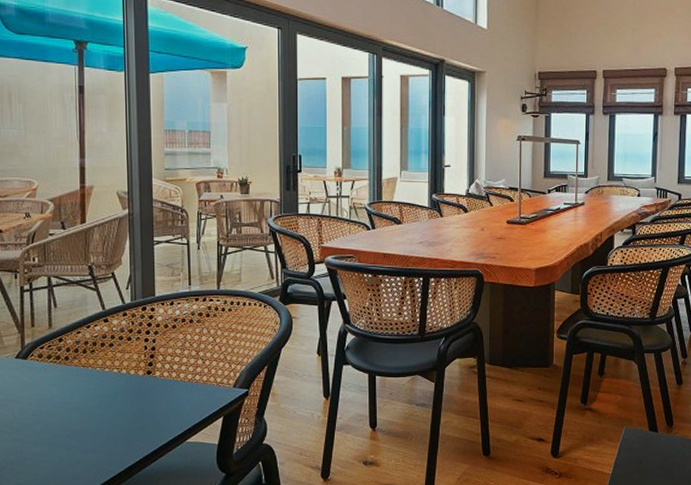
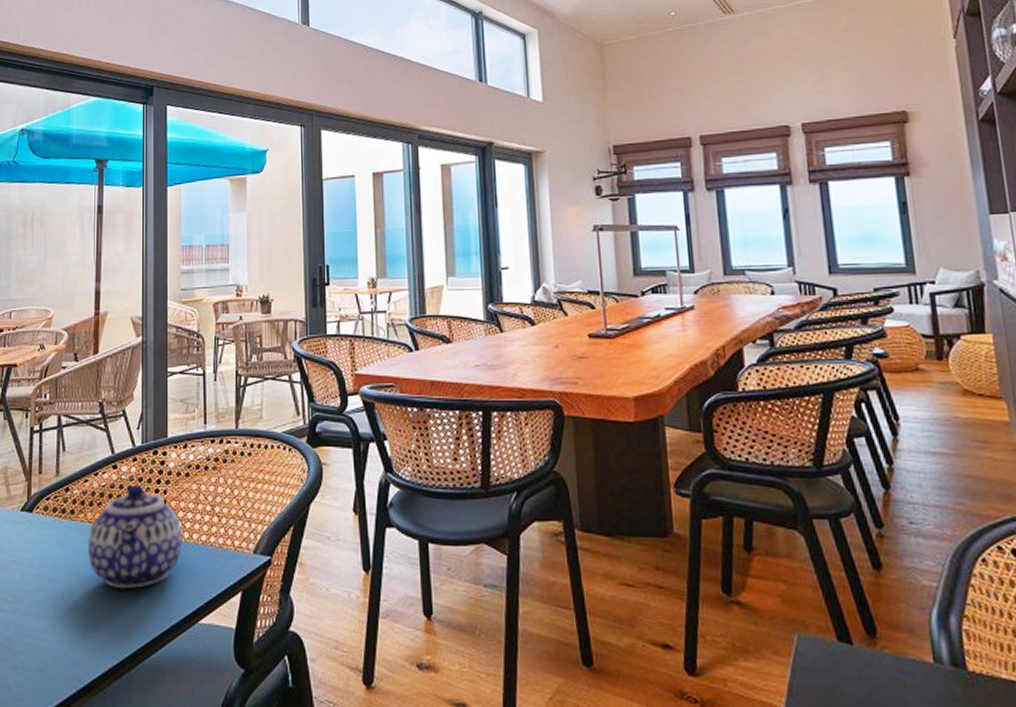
teapot: none [82,335,170,418] -> present [87,484,182,588]

